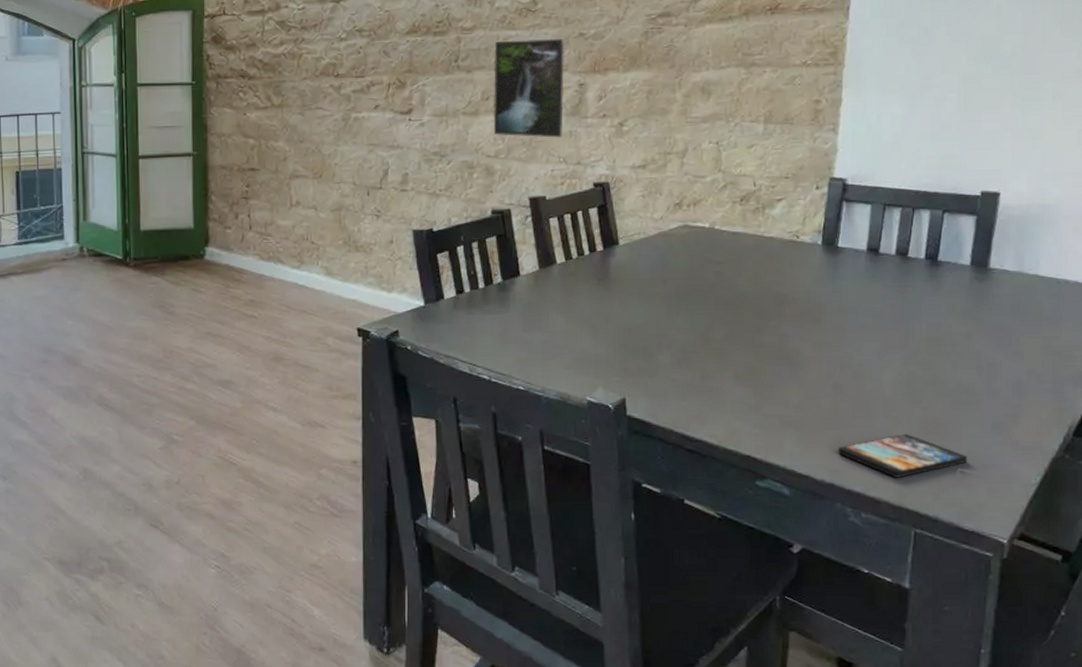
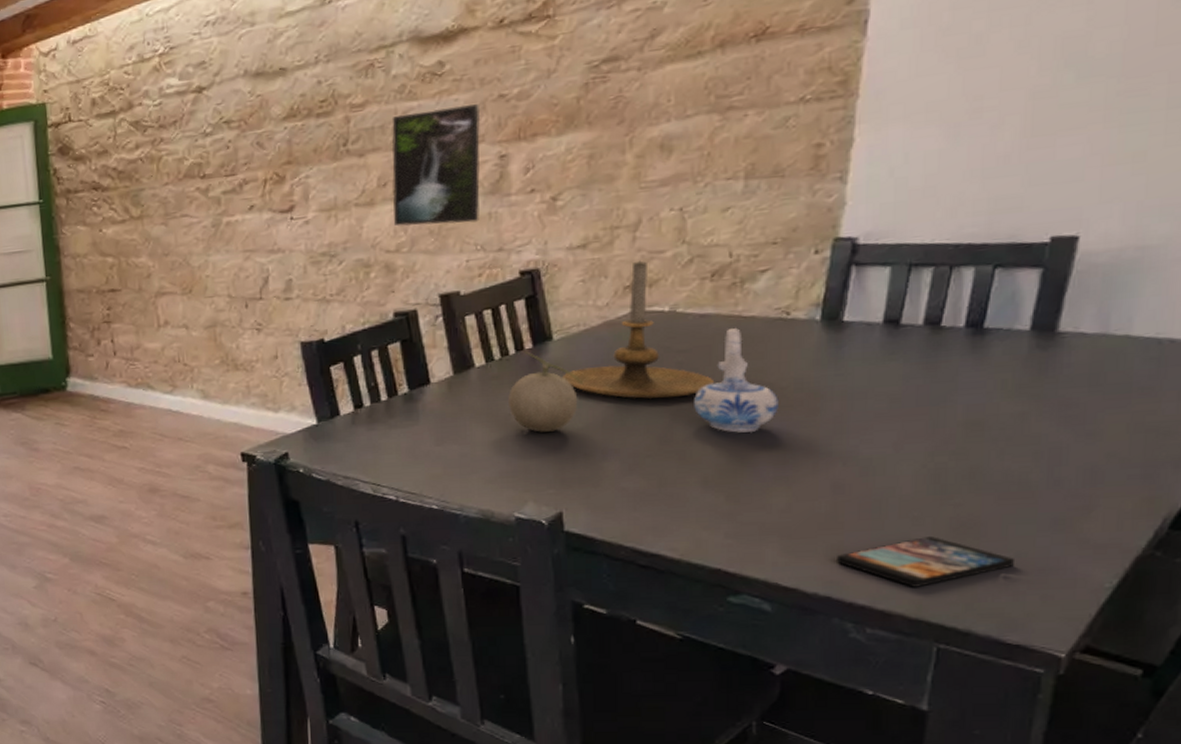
fruit: none [583,252,642,325] -> present [508,350,583,432]
candle holder: none [626,183,744,302] -> present [562,260,715,400]
ceramic pitcher: none [728,245,792,337] -> present [694,327,779,433]

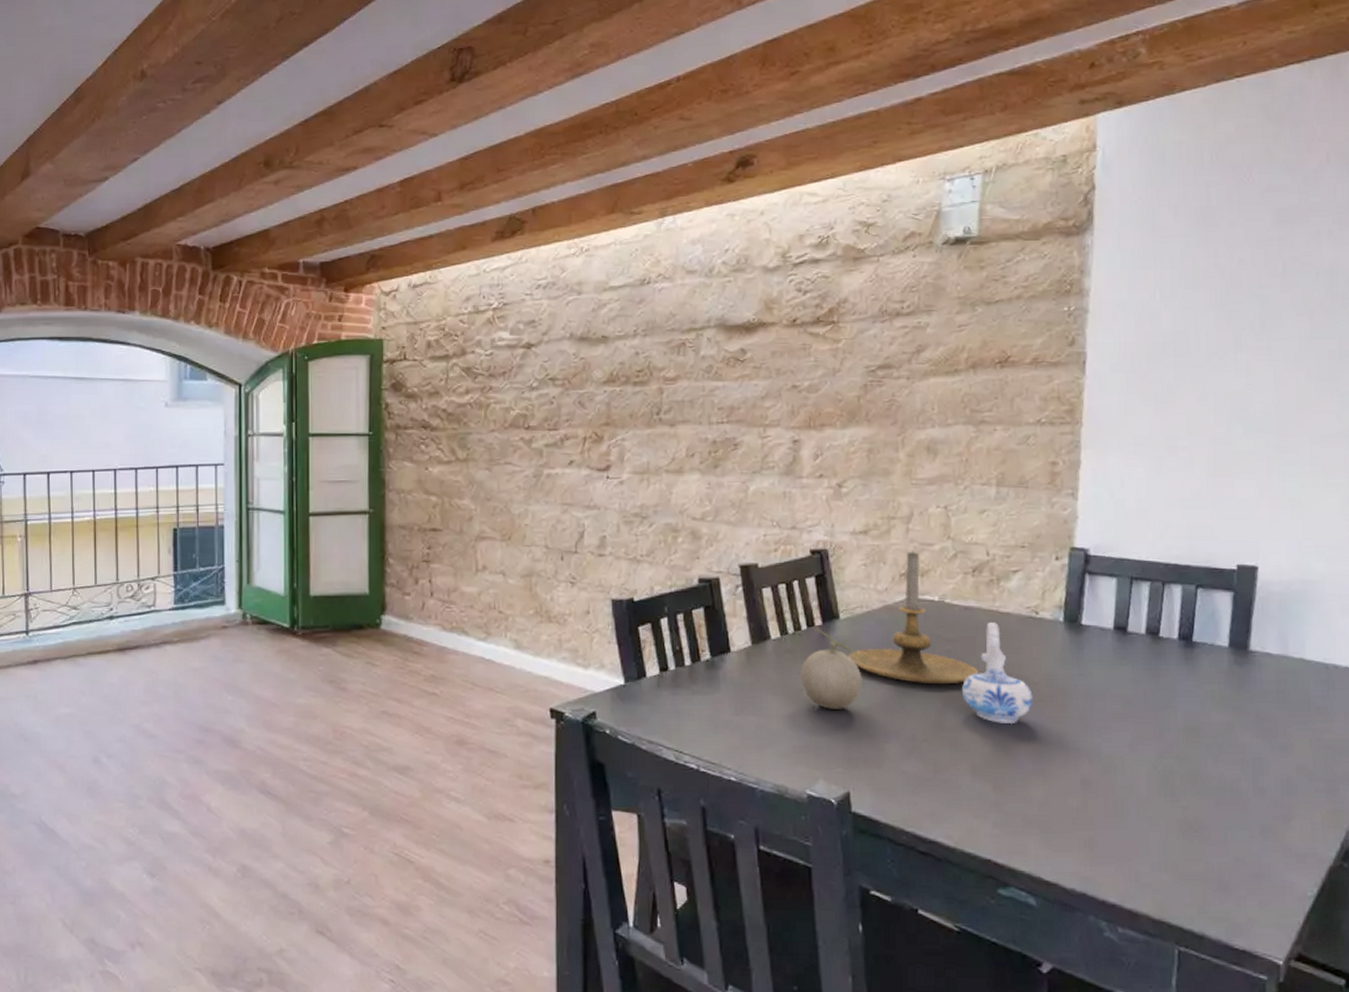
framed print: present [391,103,481,226] -> none [699,390,777,499]
smartphone: present [837,537,1016,587] -> none [1089,837,1235,887]

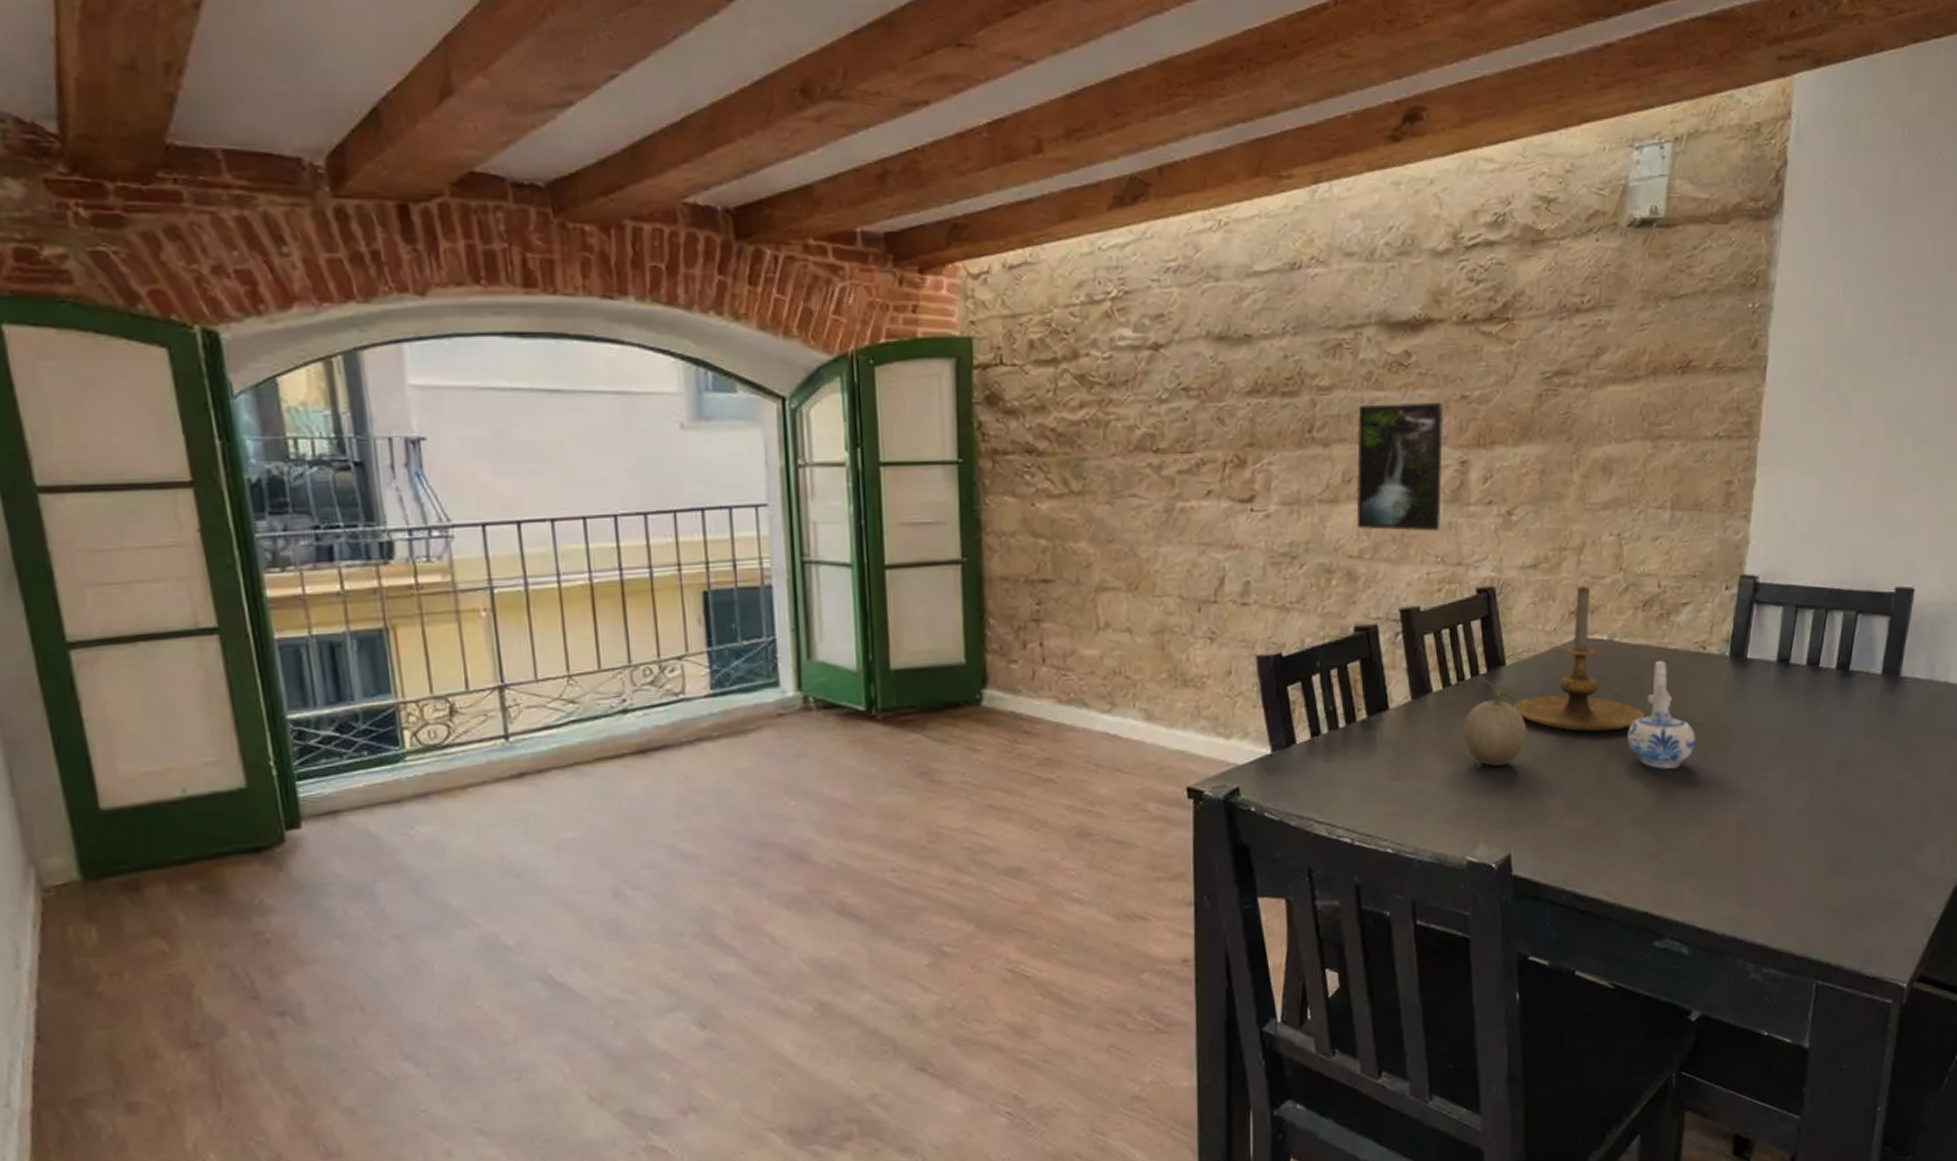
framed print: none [699,390,777,499] -> present [1356,401,1444,532]

